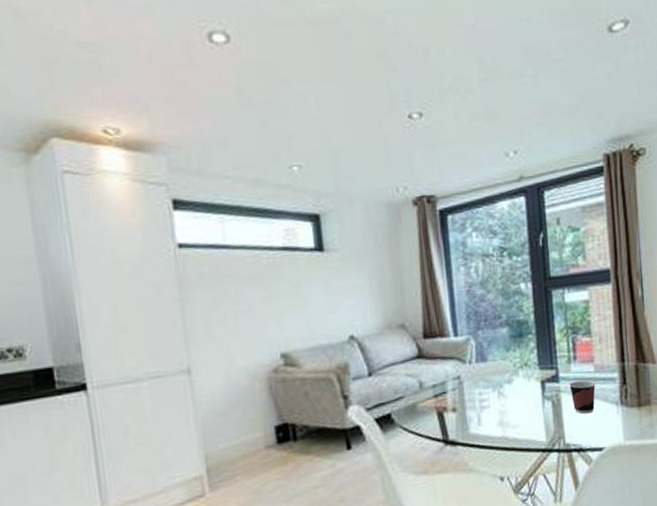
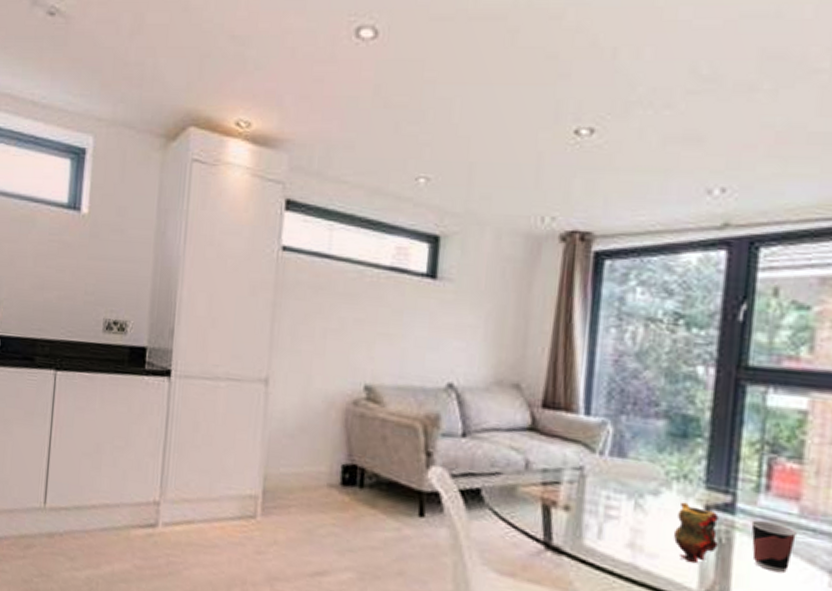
teapot: none [526,382,553,424] -> present [674,502,719,563]

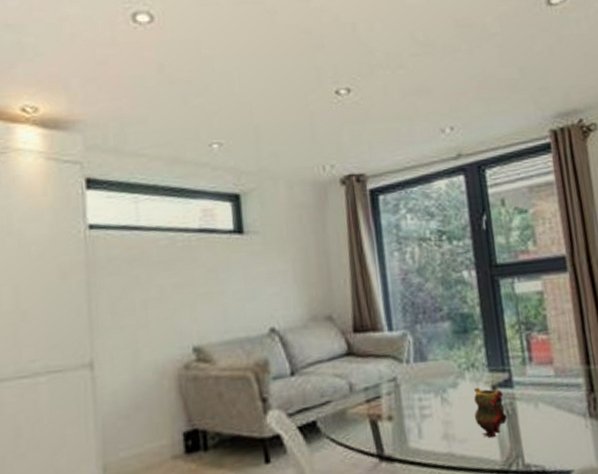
cup: present [751,520,797,573] -> none [525,386,558,428]

